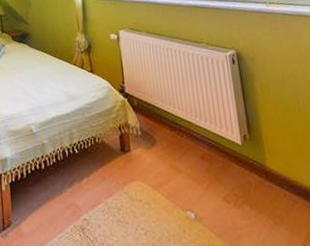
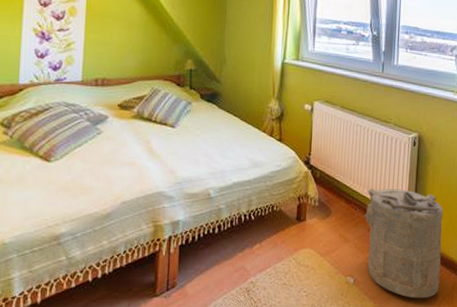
laundry hamper: none [191,111,300,236] -> present [364,188,444,299]

